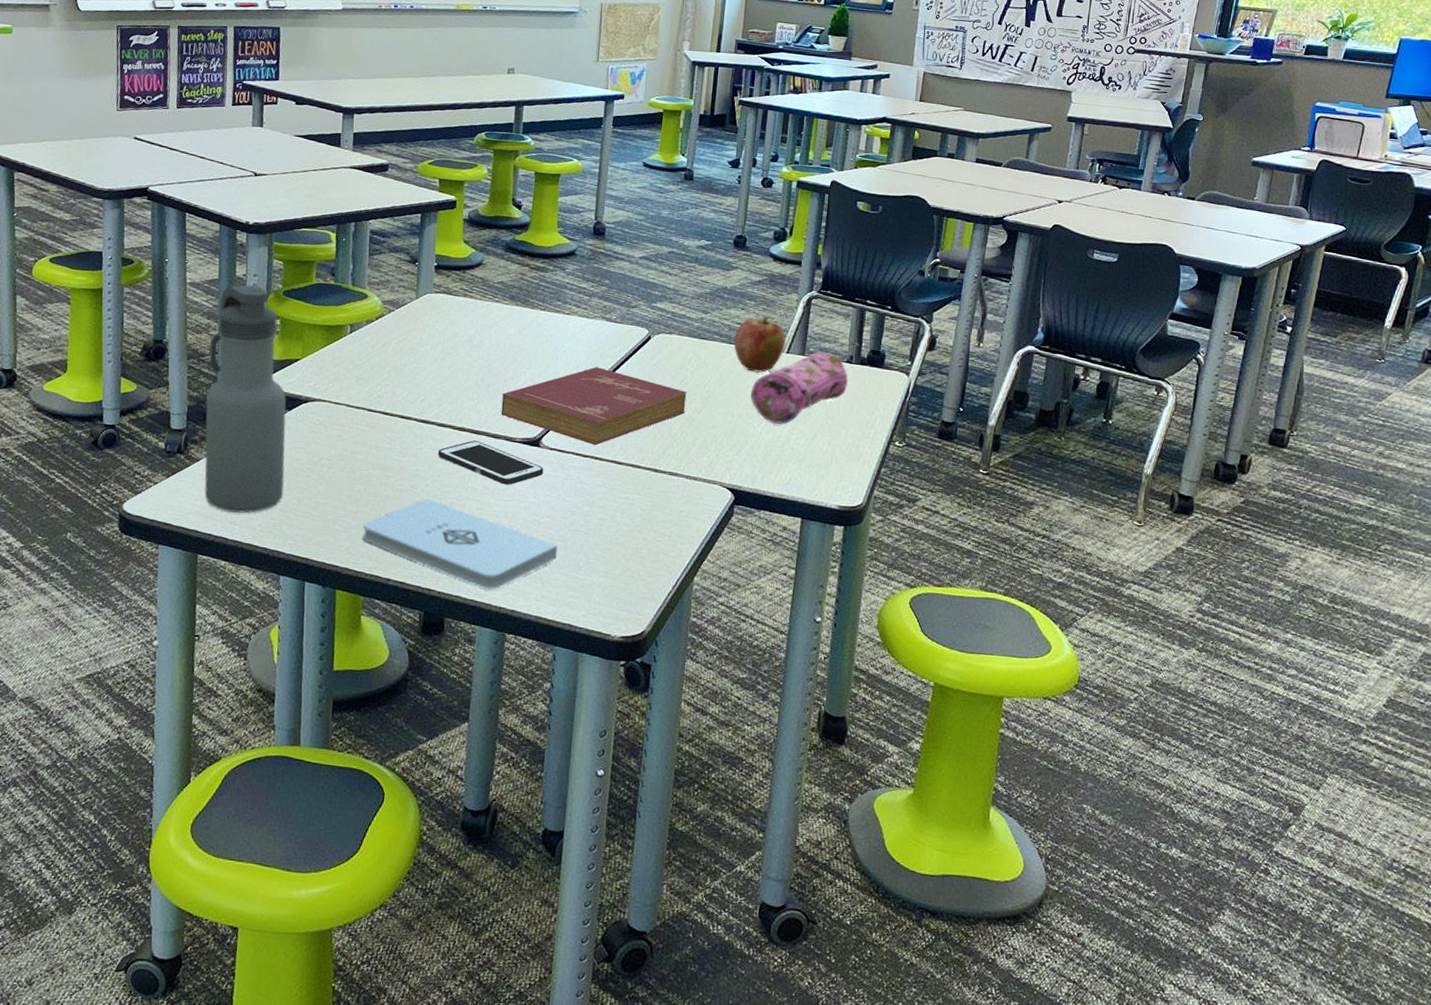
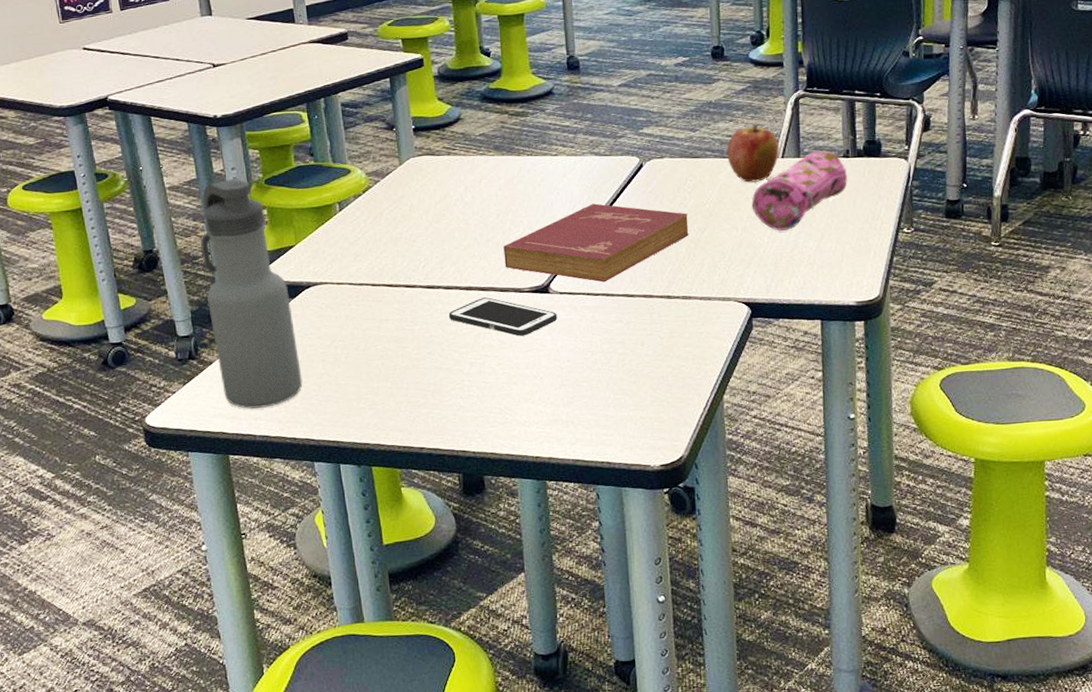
notepad: present [362,498,558,590] -> none [387,362,584,442]

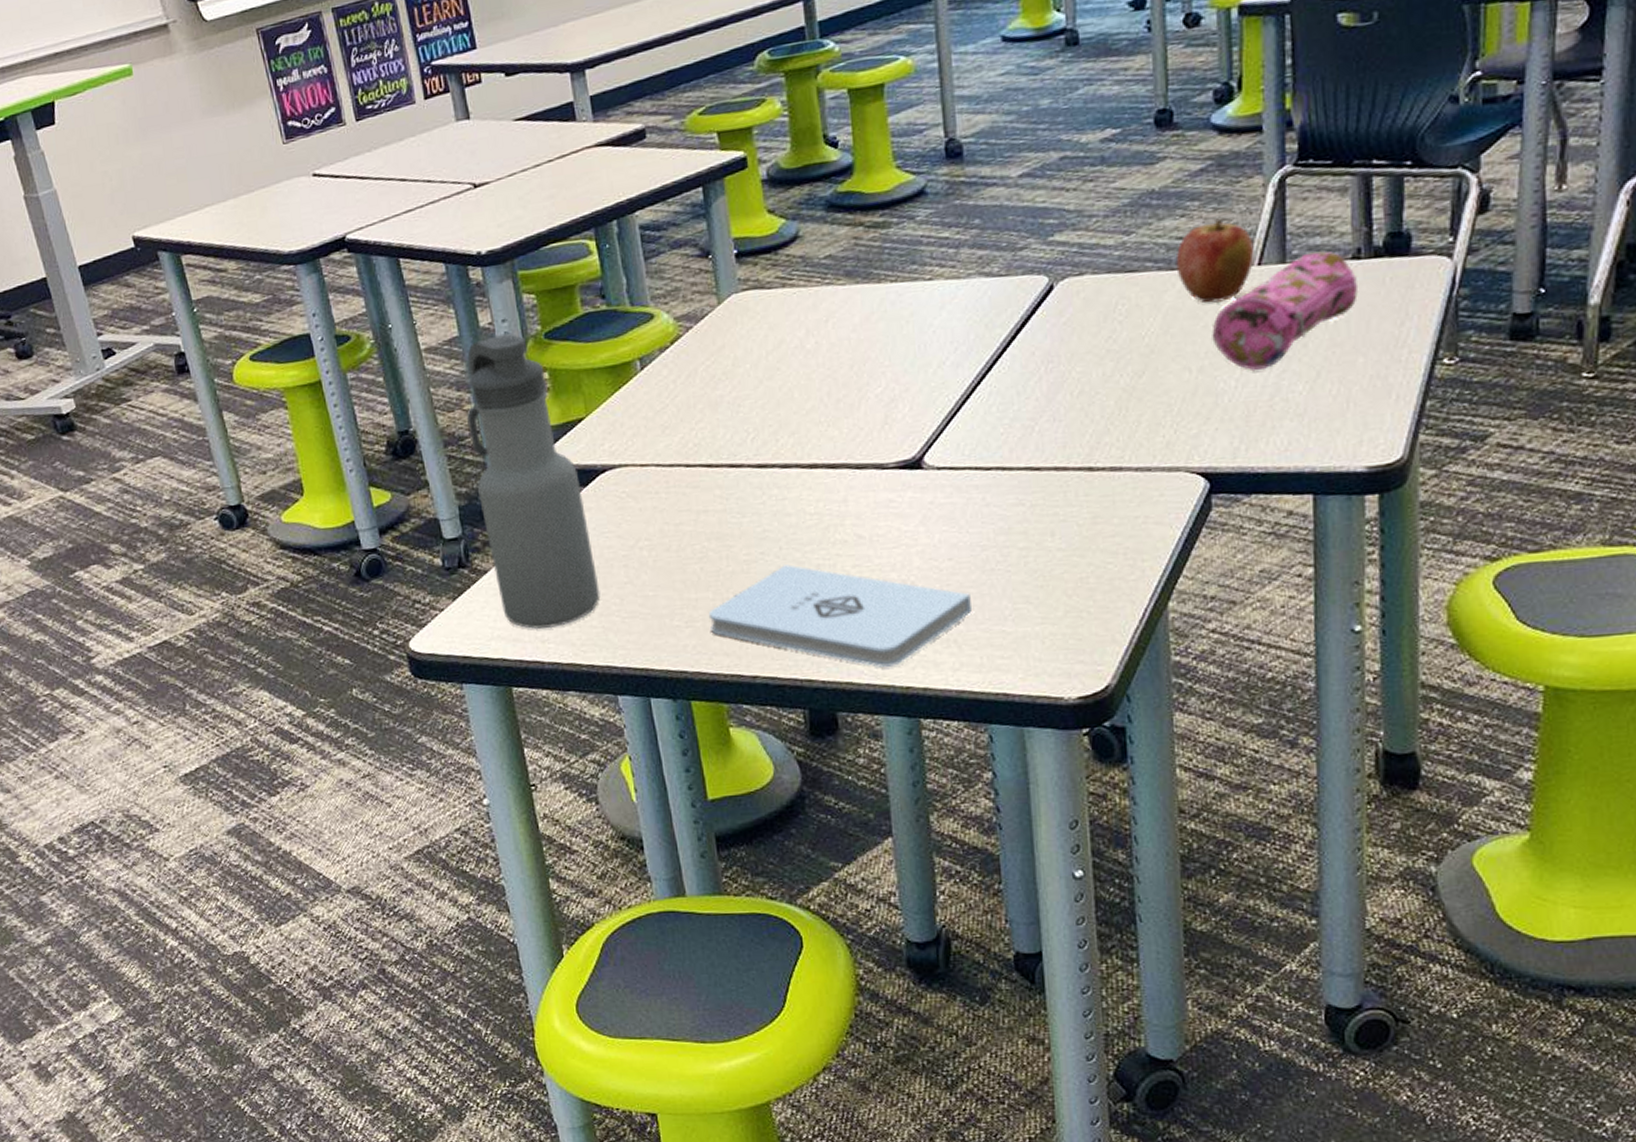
notepad: none [387,362,584,442] -> present [708,564,972,667]
cell phone: present [448,297,558,336] -> none [786,477,934,528]
book: present [503,203,689,283] -> none [859,343,1120,452]

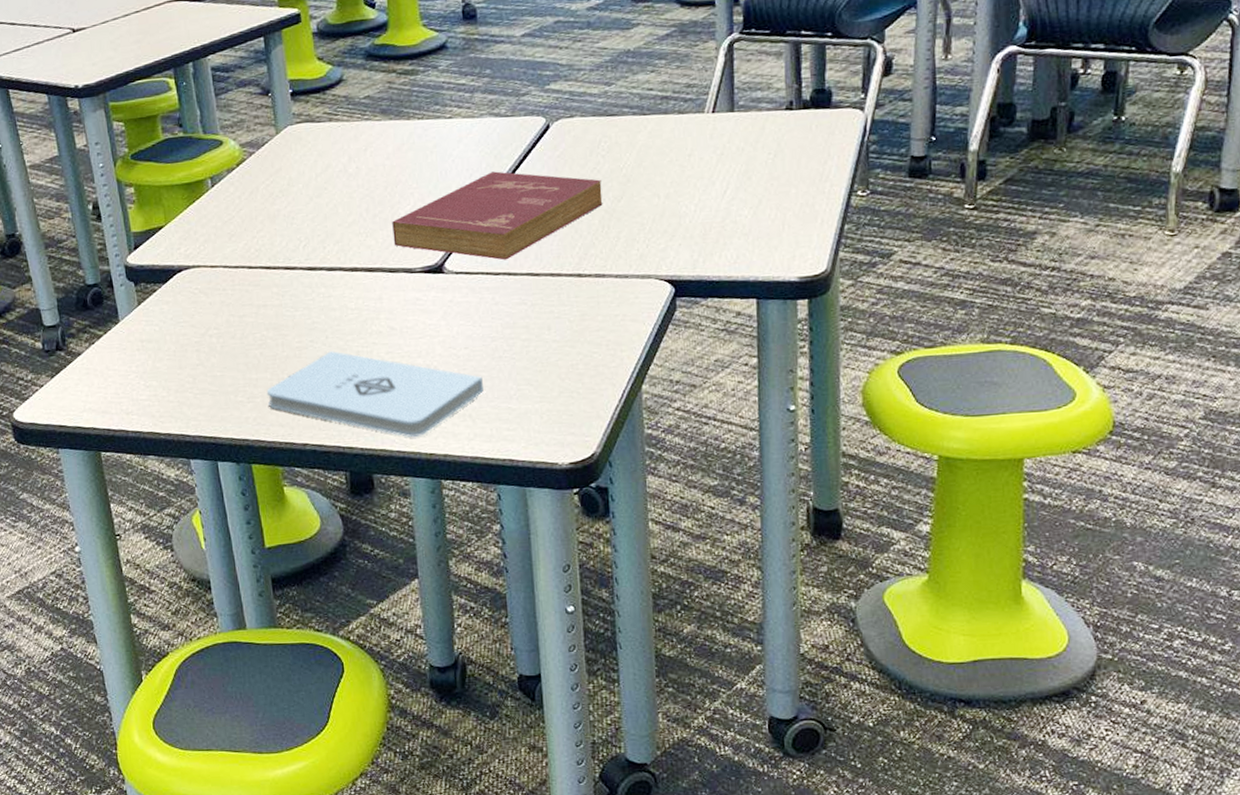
water bottle: present [467,333,601,629] -> none [65,154,177,403]
book: none [859,343,1120,452] -> present [392,171,603,260]
apple: present [1175,218,1255,303] -> none [647,74,710,143]
pencil case: present [1212,250,1359,370] -> none [676,102,791,197]

